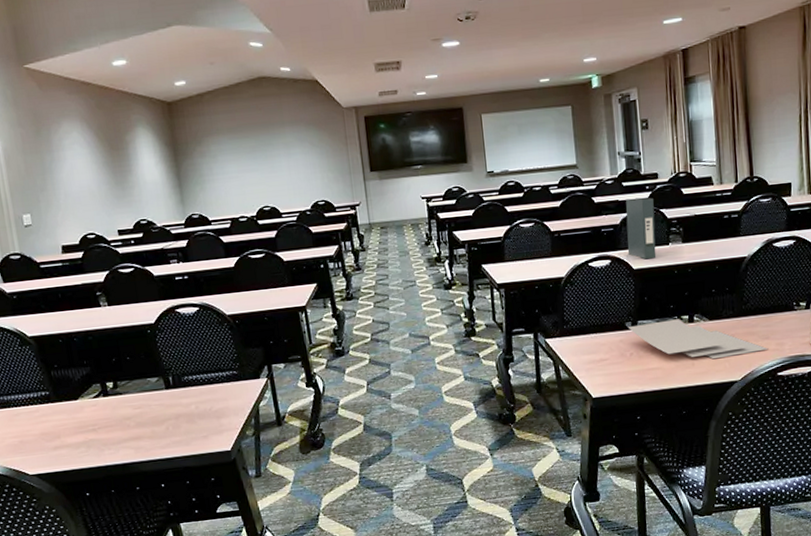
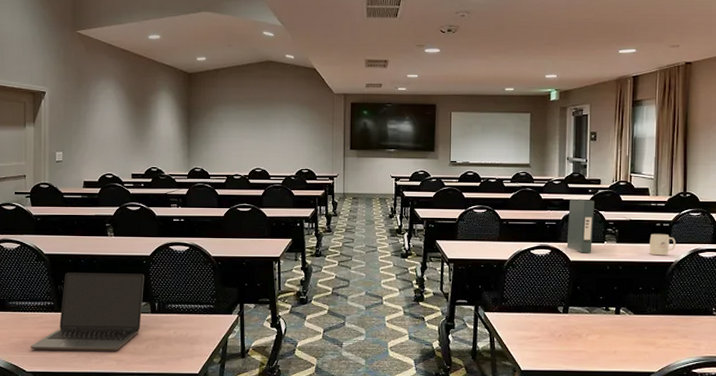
laptop: none [29,345,156,449] -> present [30,272,144,351]
papers: present [627,319,769,360] -> none [559,309,686,350]
mug: none [718,226,748,252] -> present [649,233,676,256]

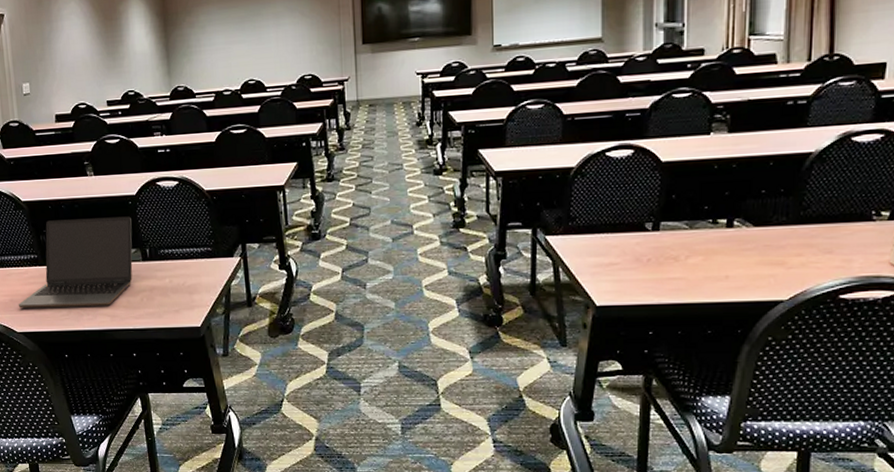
binder: present [566,198,594,254] -> none [656,77,695,151]
mug: present [649,233,676,256] -> none [776,114,818,146]

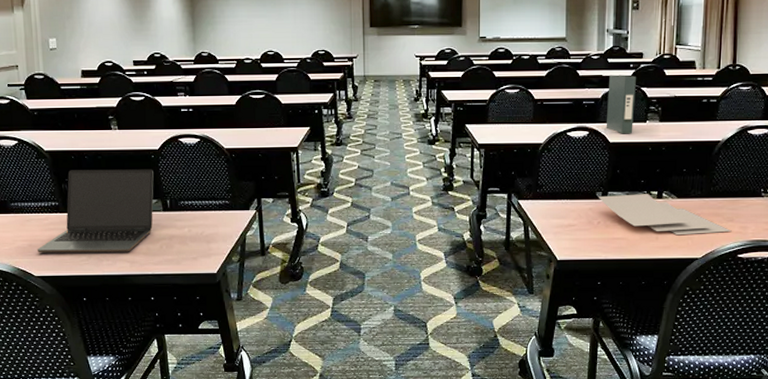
papers: none [647,222,831,273] -> present [598,194,732,236]
binder: none [656,77,695,151] -> present [606,74,636,134]

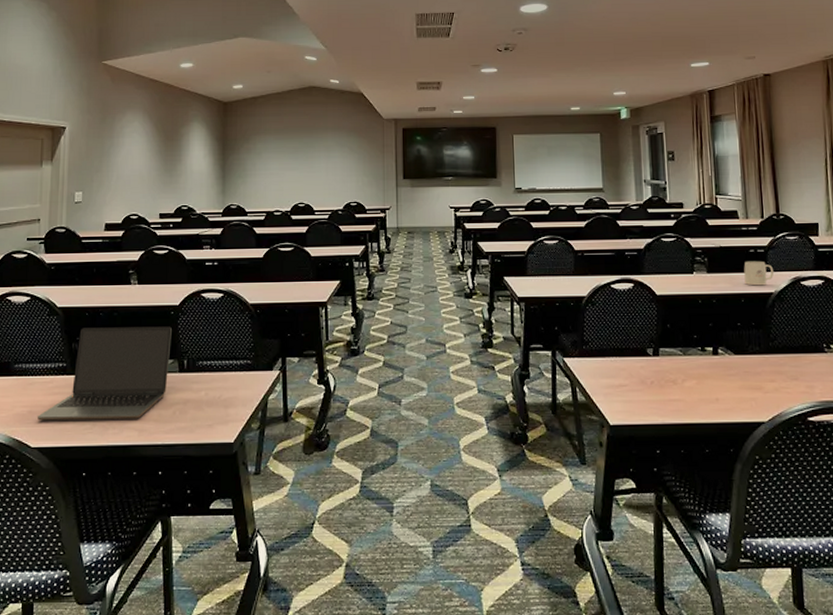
papers: present [598,194,732,236] -> none [649,350,798,396]
binder: present [606,74,636,134] -> none [650,225,680,286]
mug: none [694,110,724,134] -> present [744,261,774,286]

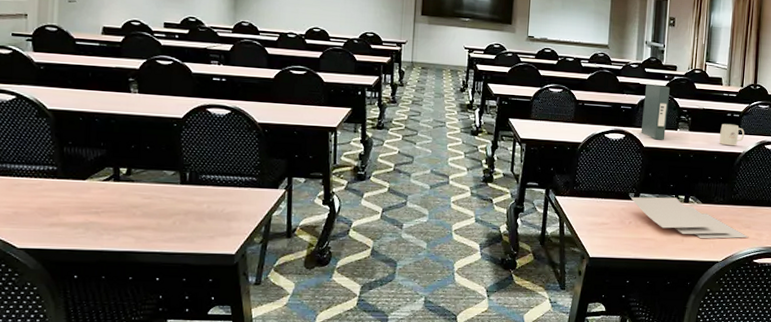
laptop: present [36,326,172,421] -> none [23,132,174,227]
papers: none [649,350,798,396] -> present [630,197,749,239]
binder: none [650,225,680,286] -> present [640,83,670,140]

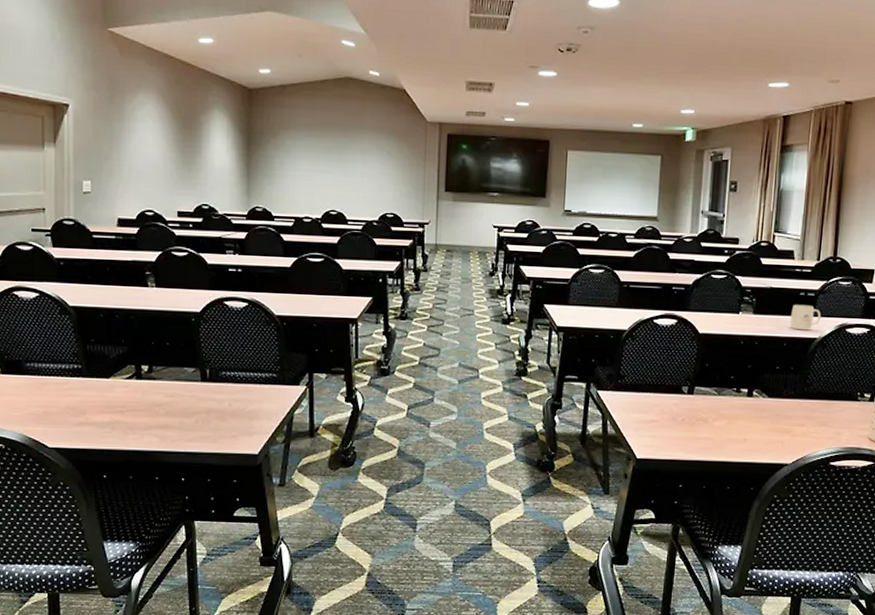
papers: present [630,197,749,239] -> none [684,390,825,438]
binder: present [640,83,670,140] -> none [695,260,730,325]

